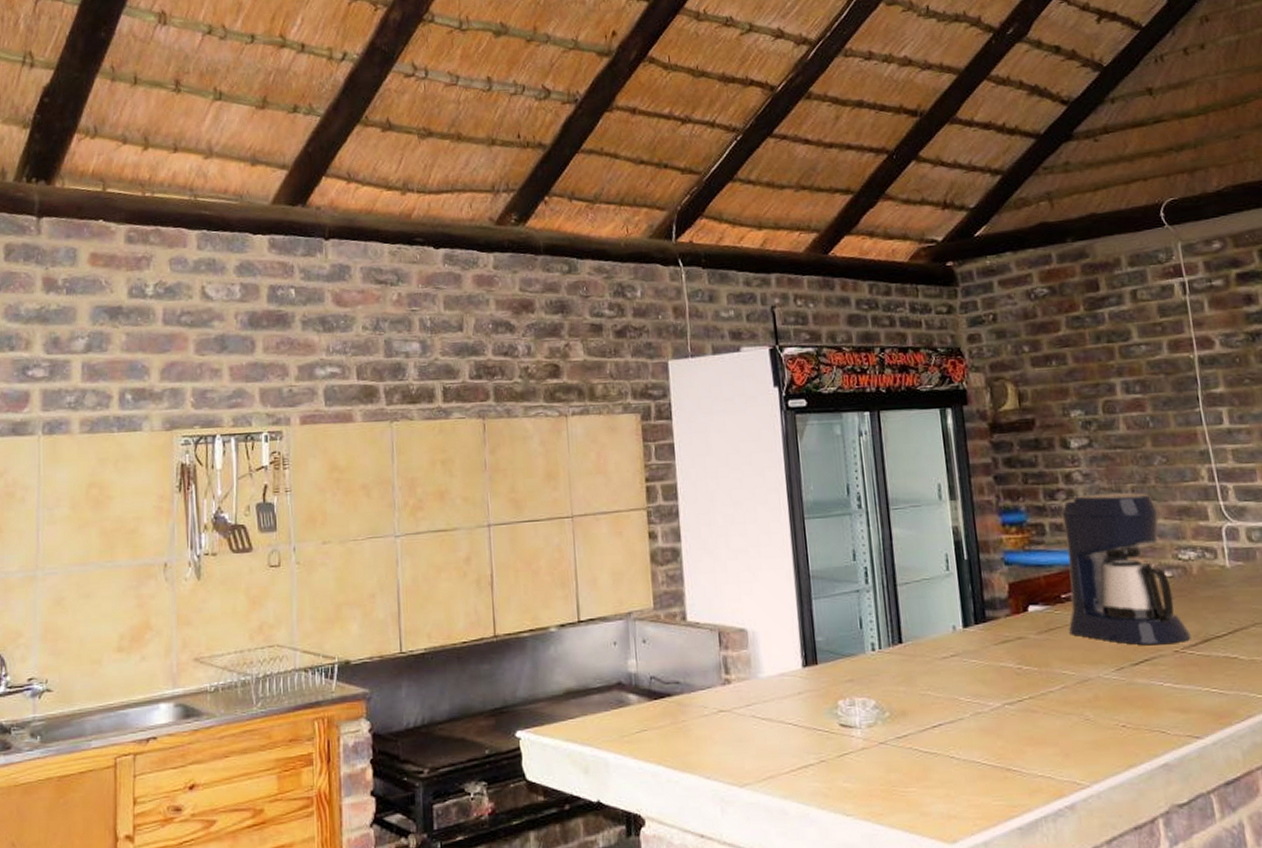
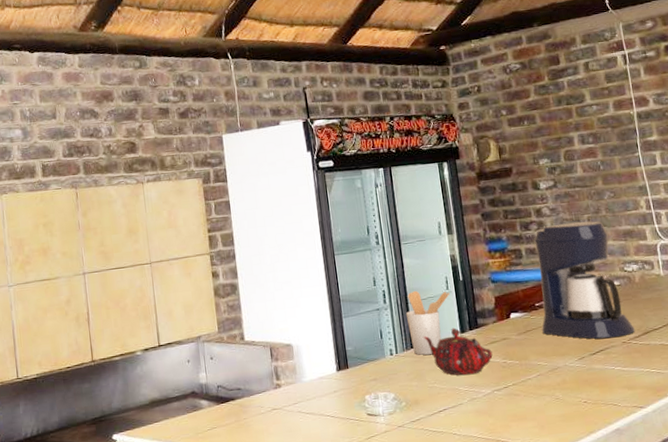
utensil holder: none [893,569,950,654] -> present [405,290,450,355]
teapot: none [914,620,1004,682] -> present [423,327,493,375]

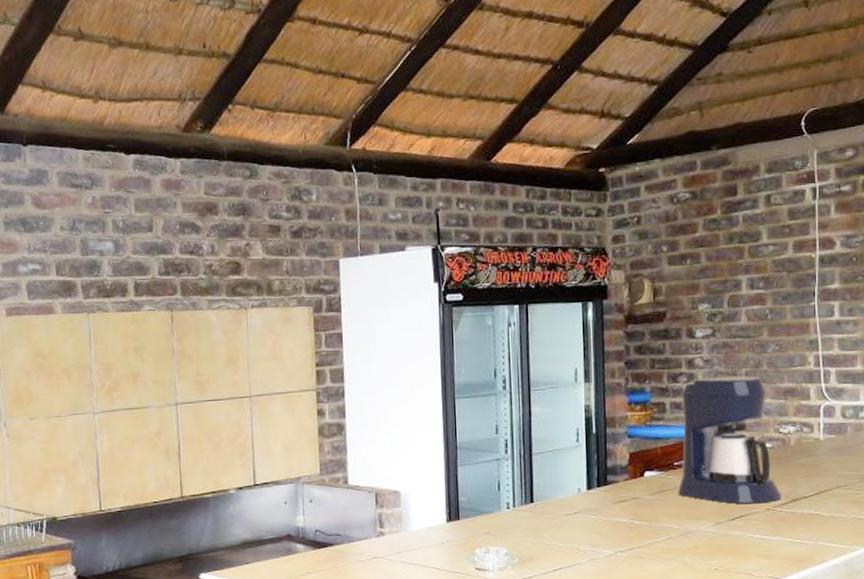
utensil holder: present [405,290,450,355] -> none [528,441,579,511]
teapot: present [423,327,493,375] -> none [545,483,620,534]

